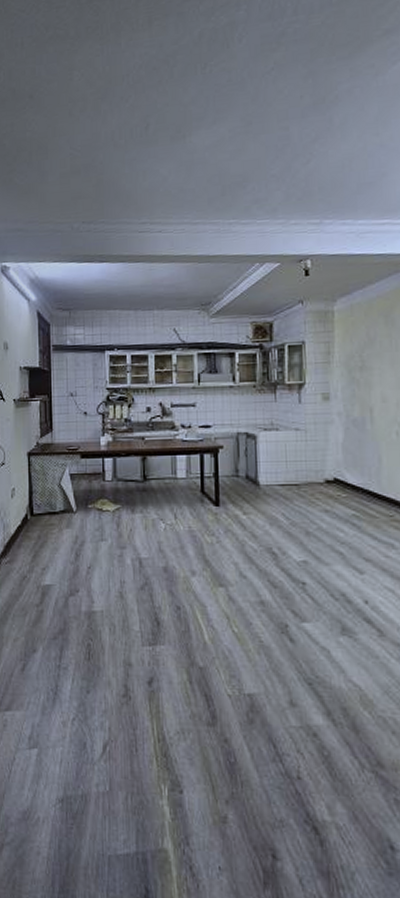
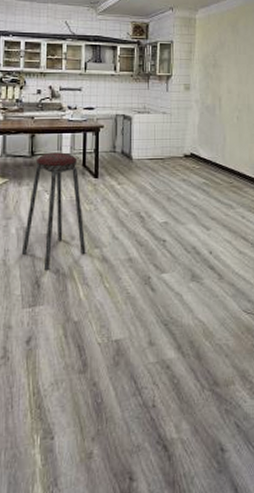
music stool: none [138,476,209,607] -> present [21,152,86,270]

